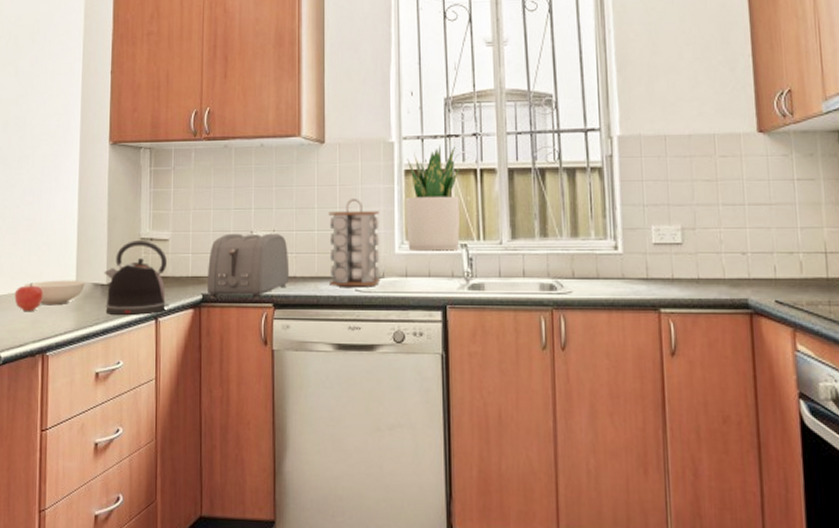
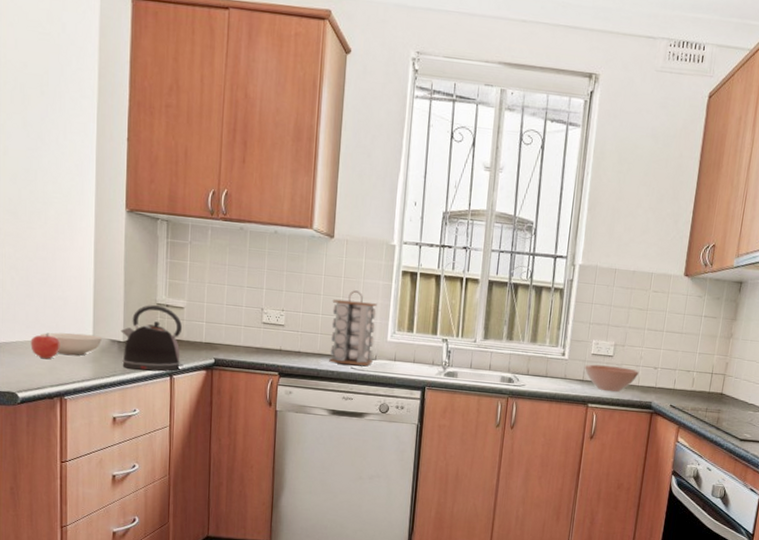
toaster: present [206,233,290,299] -> none [218,308,295,368]
planter: present [406,145,461,251] -> none [398,253,450,344]
bowl: none [646,257,723,291] -> present [584,364,640,392]

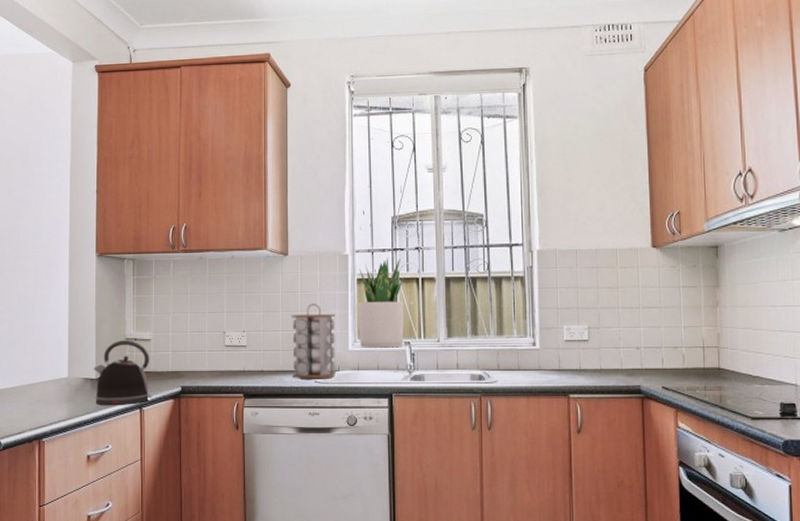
fruit: present [30,333,60,360] -> none [12,378,39,404]
bowl: present [39,332,102,356] -> none [20,375,76,398]
planter: none [398,253,450,344] -> present [358,257,405,348]
bowl: present [584,364,640,392] -> none [558,351,621,379]

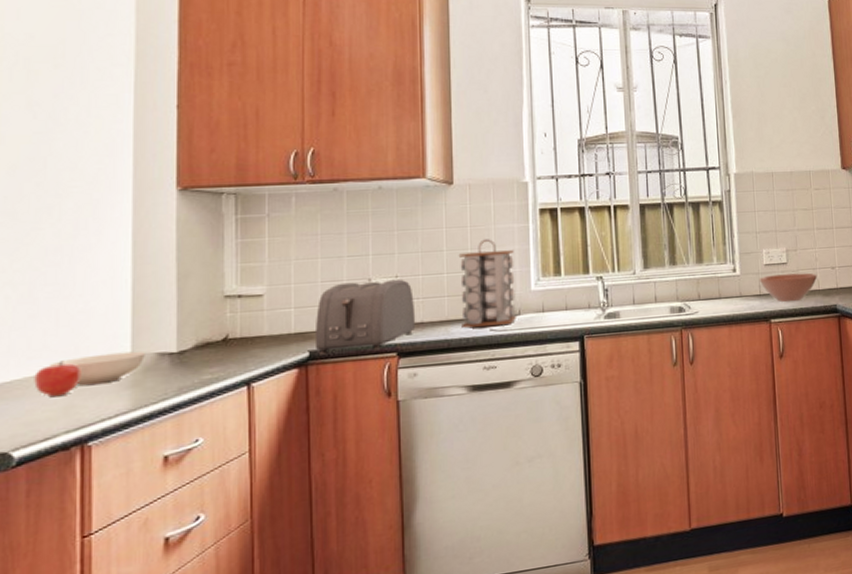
fruit: none [12,378,39,404] -> present [34,360,82,398]
bowl: none [20,375,76,398] -> present [48,351,145,387]
kettle: present [93,340,152,405] -> none [173,298,266,387]
toaster: none [185,333,258,390] -> present [314,279,416,355]
planter: present [358,257,405,348] -> none [541,184,596,287]
bowl: none [558,351,621,379] -> present [759,273,818,302]

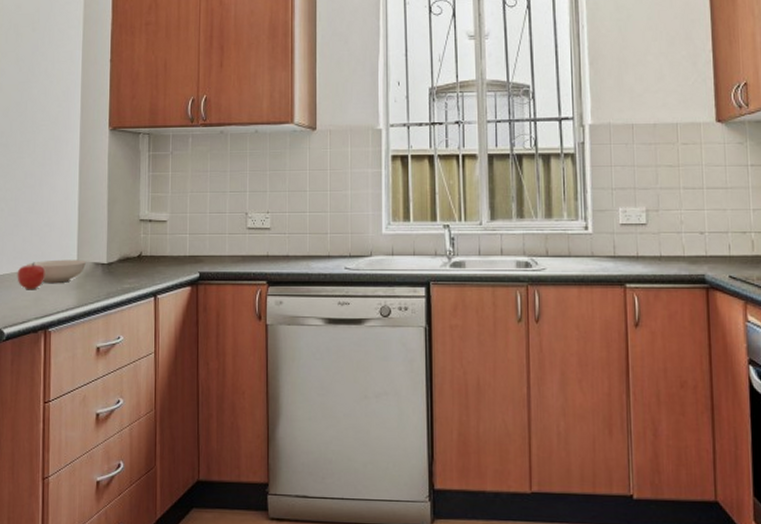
toaster: present [314,279,416,355] -> none [203,215,283,277]
spice rack: present [458,239,516,329] -> none [319,182,368,265]
bowl: present [759,273,818,302] -> none [613,236,683,267]

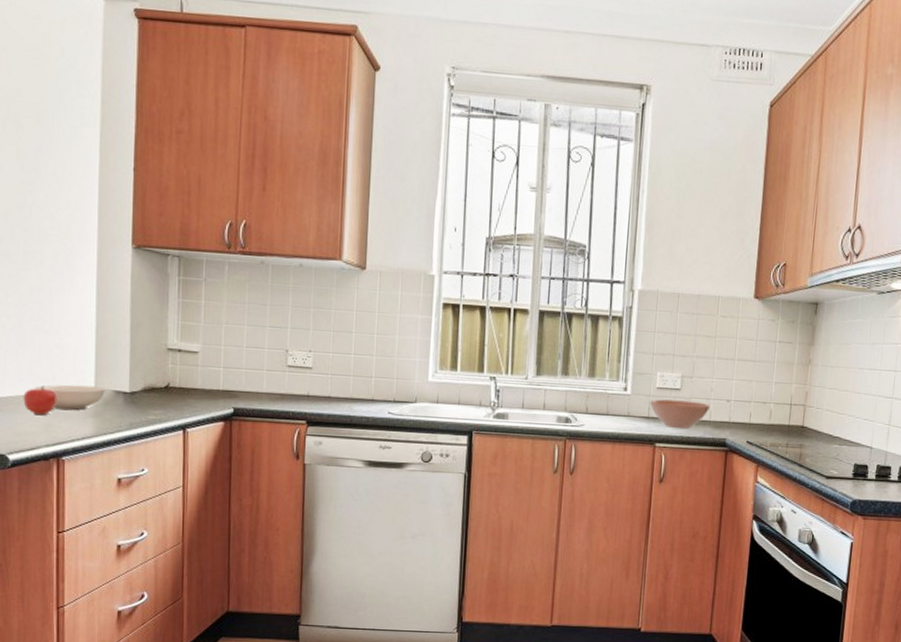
bowl: none [613,236,683,267] -> present [649,399,711,429]

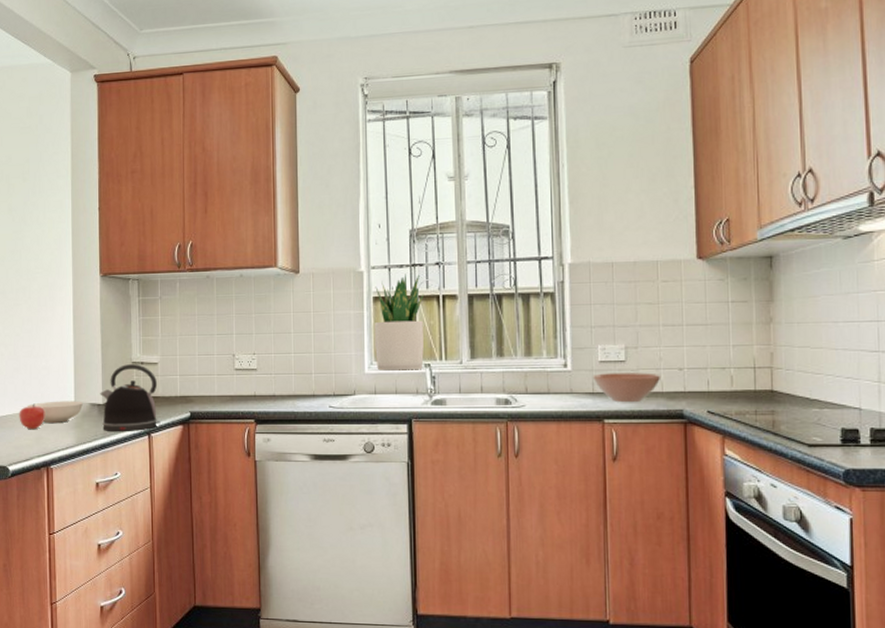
kettle: none [126,350,199,425] -> present [100,364,161,431]
planter: none [440,282,496,383] -> present [374,273,425,371]

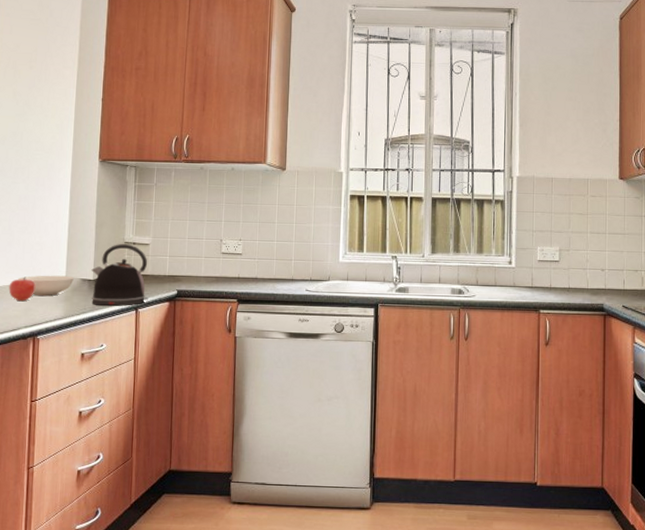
planter: present [374,273,425,371] -> none [349,176,395,261]
bowl: present [592,373,662,403] -> none [532,270,587,297]

